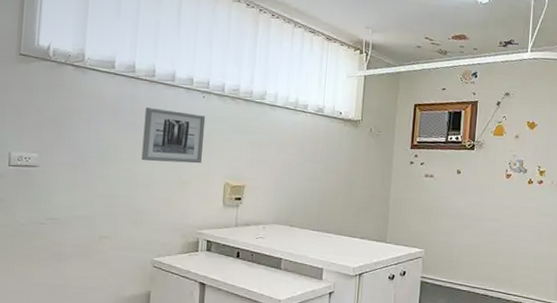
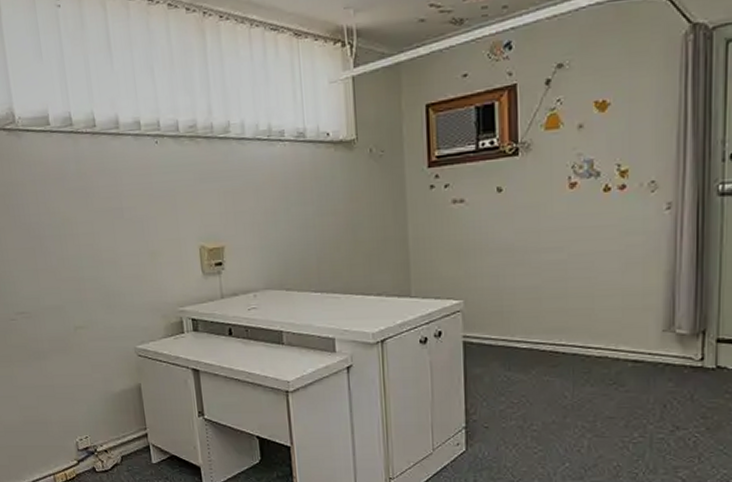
wall art: present [141,107,206,164] -> none [93,165,169,233]

